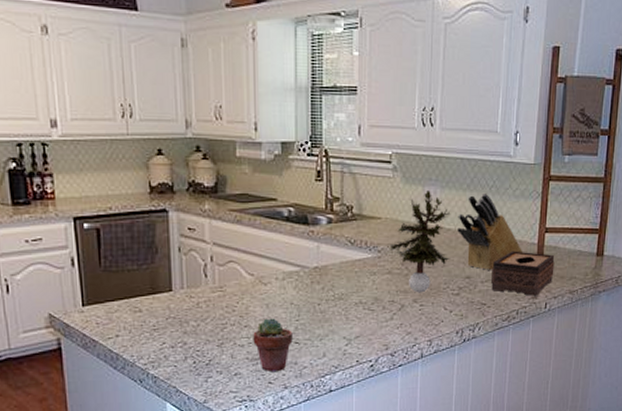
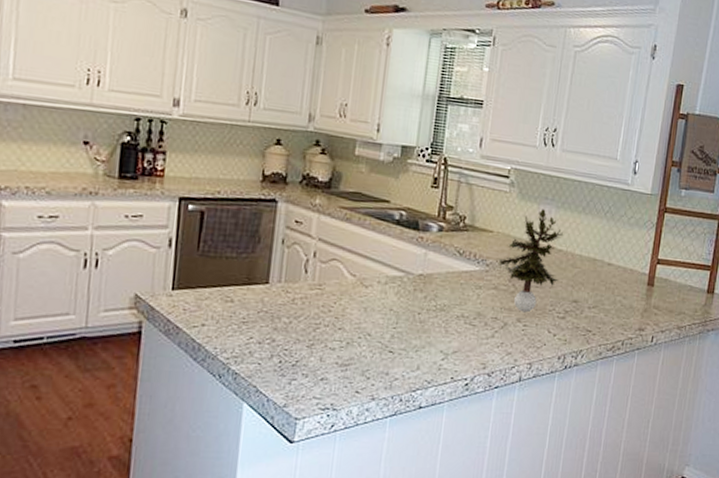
potted succulent: present [253,318,293,373] -> none [345,322,388,381]
knife block: present [457,192,523,271] -> none [569,217,634,297]
tissue box: present [491,251,555,296] -> none [598,278,665,328]

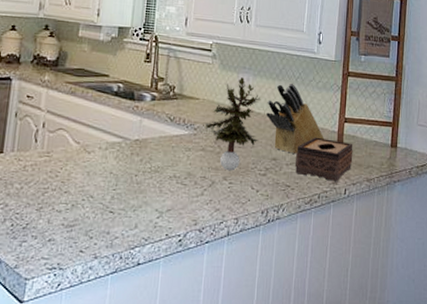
knife block: none [569,217,634,297] -> present [266,82,325,155]
tissue box: none [598,278,665,328] -> present [295,137,353,181]

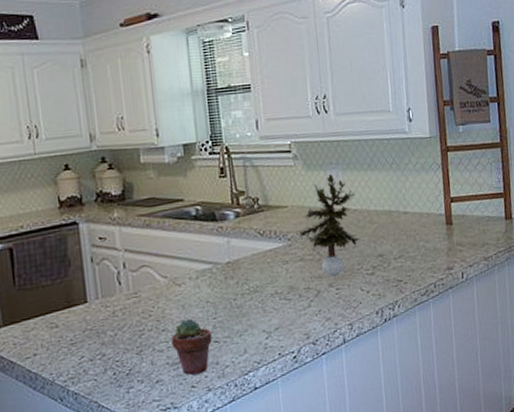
potted succulent: none [70,185,109,241] -> present [171,318,212,376]
knife block: present [266,82,325,155] -> none [362,170,432,247]
tissue box: present [295,137,353,181] -> none [403,223,466,267]

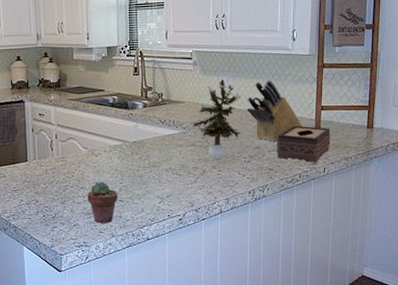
knife block: none [362,170,432,247] -> present [247,79,303,143]
tissue box: none [403,223,466,267] -> present [277,125,331,162]

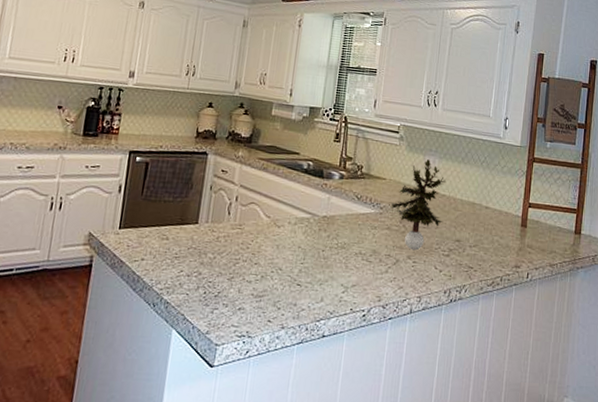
potted succulent: present [87,181,118,224] -> none [260,258,296,311]
knife block: present [247,79,303,143] -> none [451,166,509,237]
tissue box: present [277,125,331,162] -> none [478,220,537,265]

